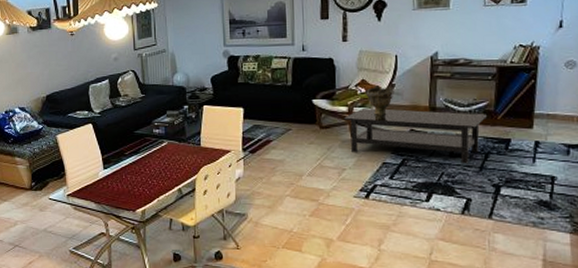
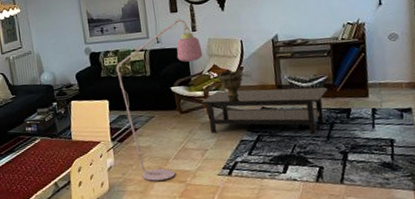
floor lamp: none [248,25,352,197] -> present [116,18,203,181]

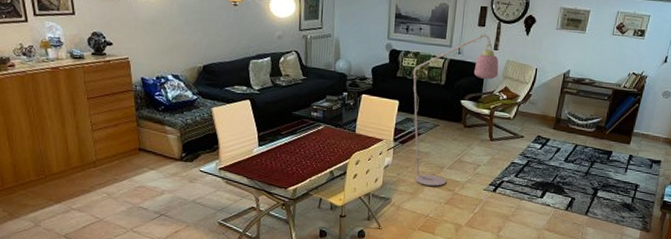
coffee table: present [200,87,327,135] -> none [484,112,598,169]
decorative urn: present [218,68,244,97] -> none [506,93,530,121]

